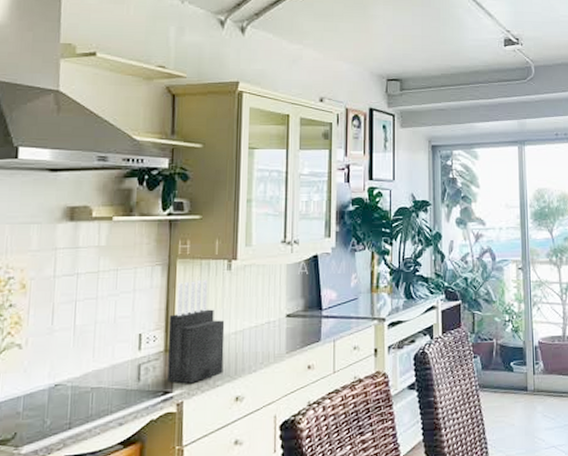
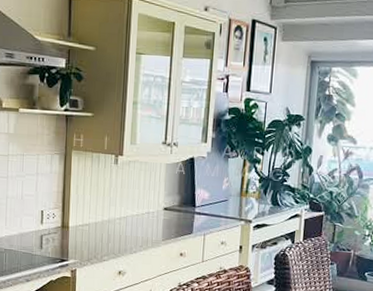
knife block: present [167,279,225,384] -> none [64,170,111,256]

